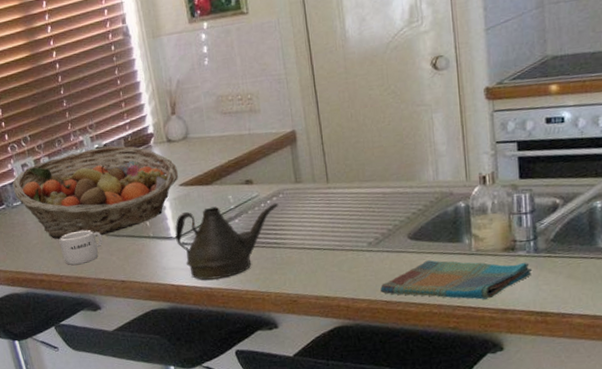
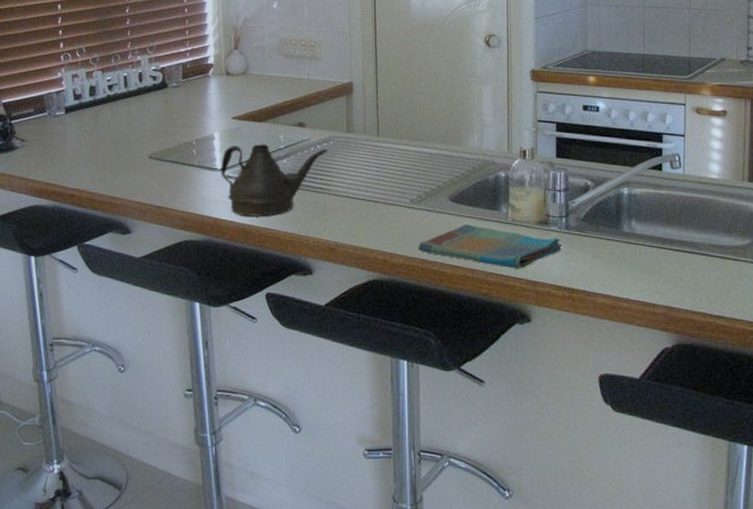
fruit basket: present [12,145,179,240] -> none [59,70,233,158]
mug: present [59,229,103,265] -> none [98,149,145,184]

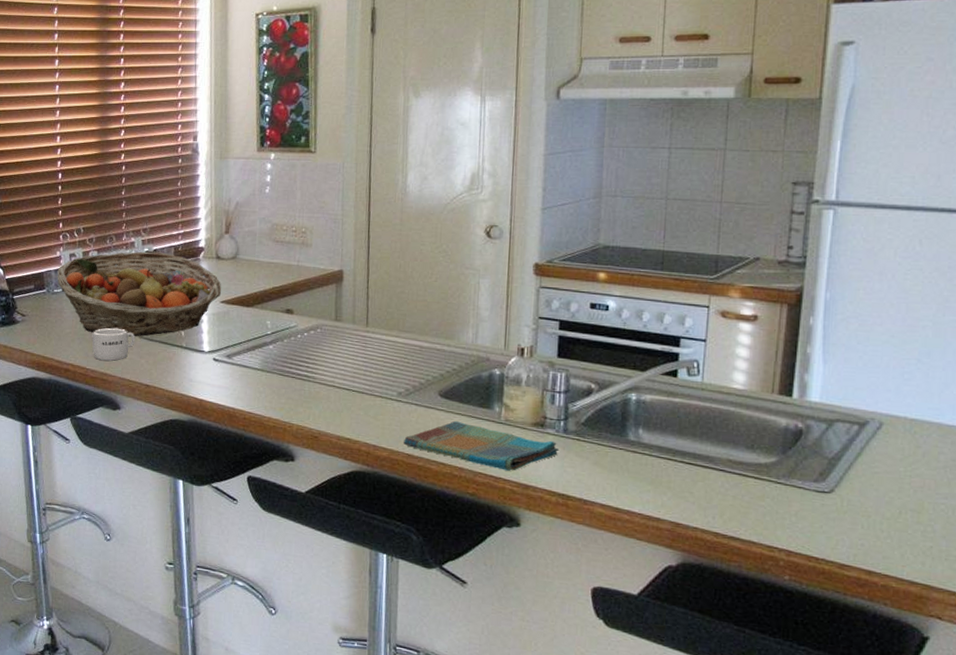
fruit basket: none [59,70,233,158] -> present [57,251,222,337]
mug: none [98,149,145,184] -> present [92,328,136,361]
teapot: present [221,144,328,217] -> none [207,328,316,401]

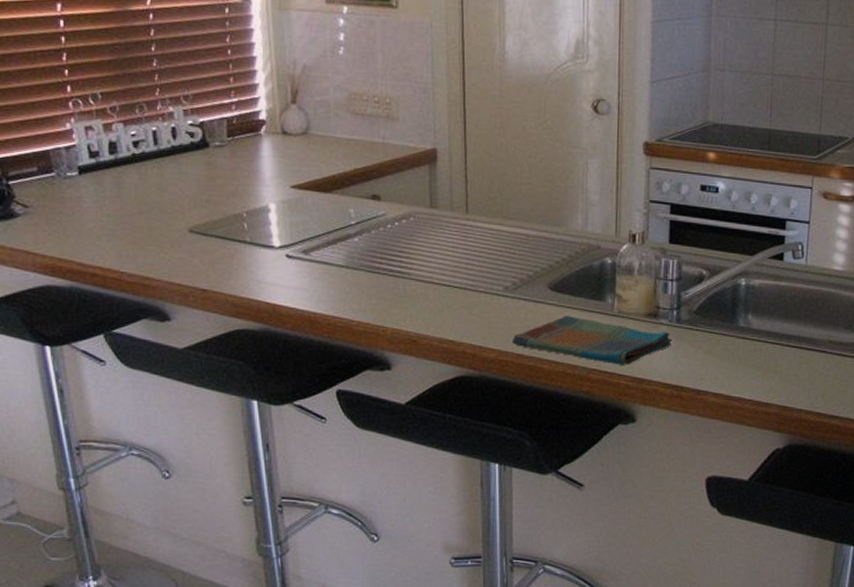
fruit basket: present [57,251,222,337] -> none [69,124,292,231]
mug: present [92,328,136,361] -> none [125,220,184,262]

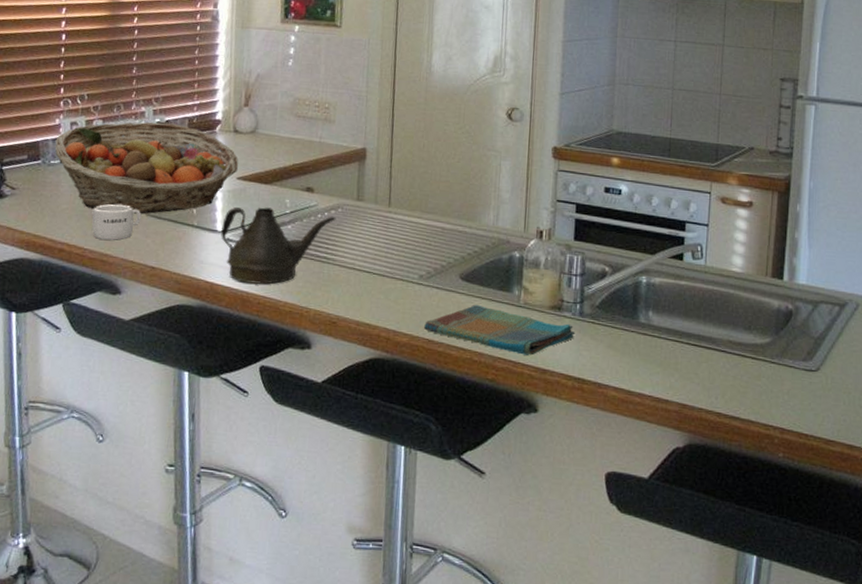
fruit basket: none [69,124,292,231] -> present [55,122,239,214]
mug: none [125,220,184,262] -> present [91,204,142,241]
teapot: none [279,218,408,303] -> present [221,206,336,284]

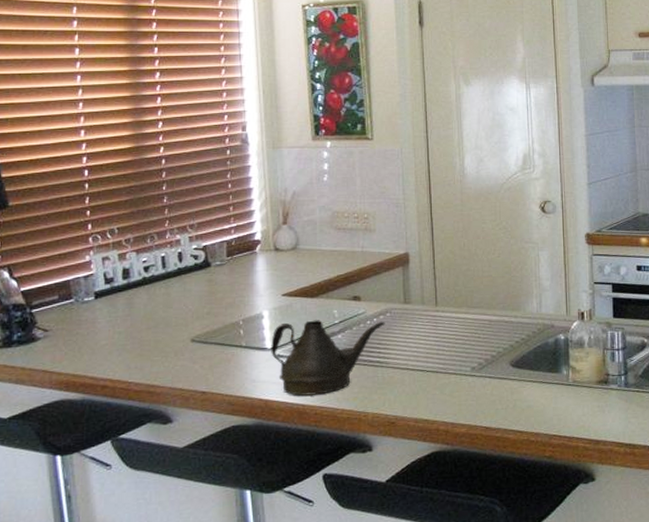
fruit basket: present [55,122,239,214] -> none [87,248,283,342]
mug: present [91,204,142,241] -> none [133,333,187,372]
dish towel: present [424,305,576,356] -> none [481,388,623,430]

